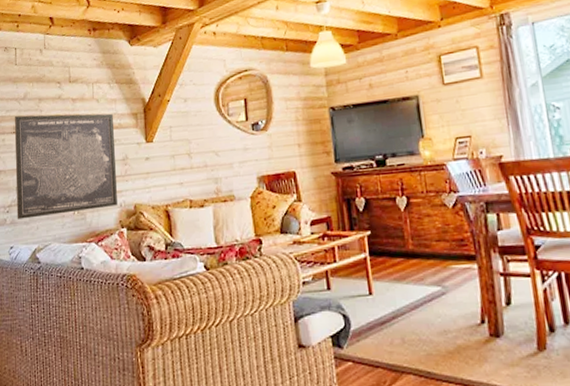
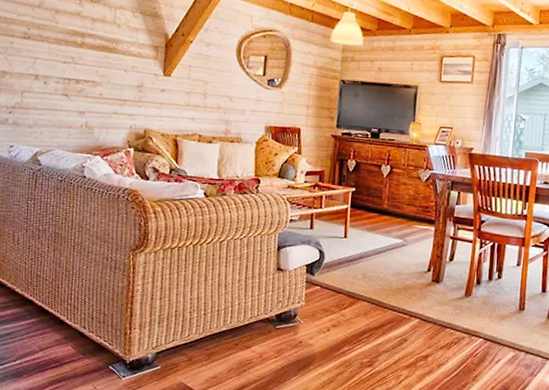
wall art: present [14,113,117,220] -> none [20,22,134,127]

